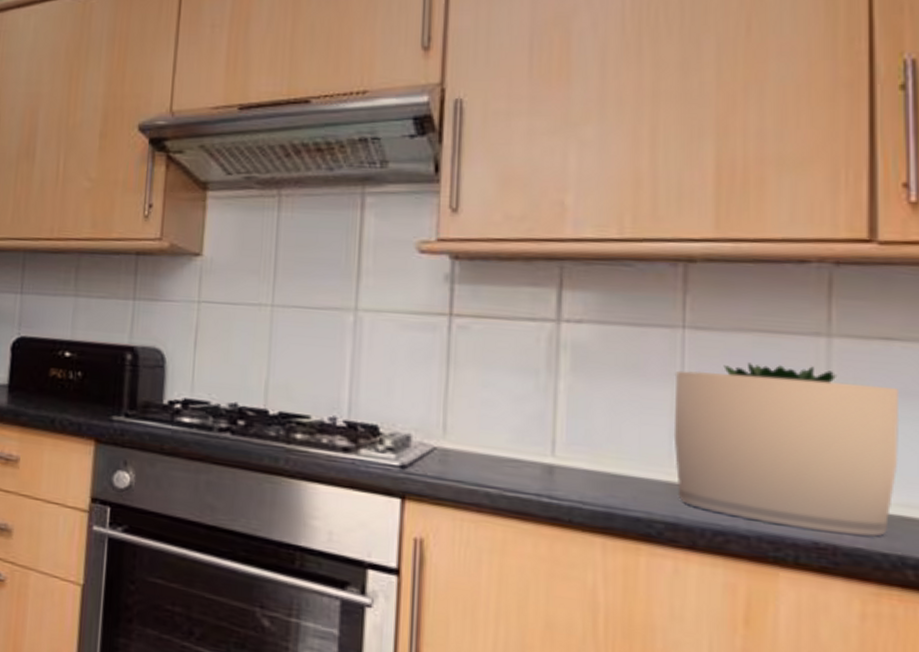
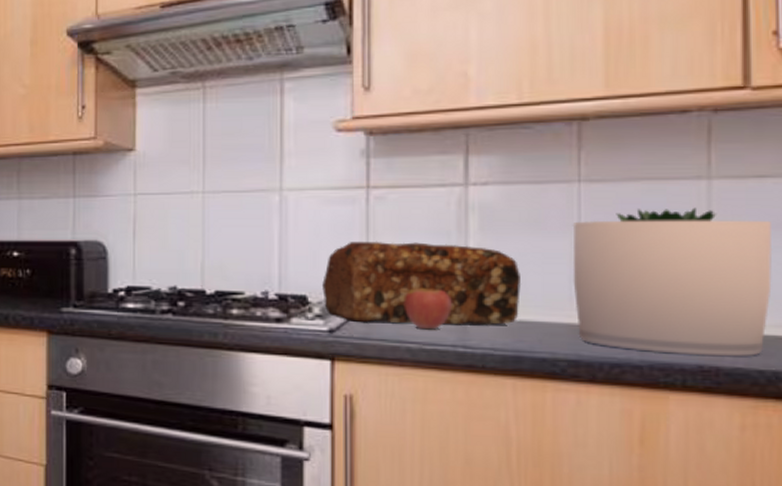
bread loaf: none [395,372,615,476] -> present [322,241,521,326]
fruit: none [484,418,538,476] -> present [403,278,452,330]

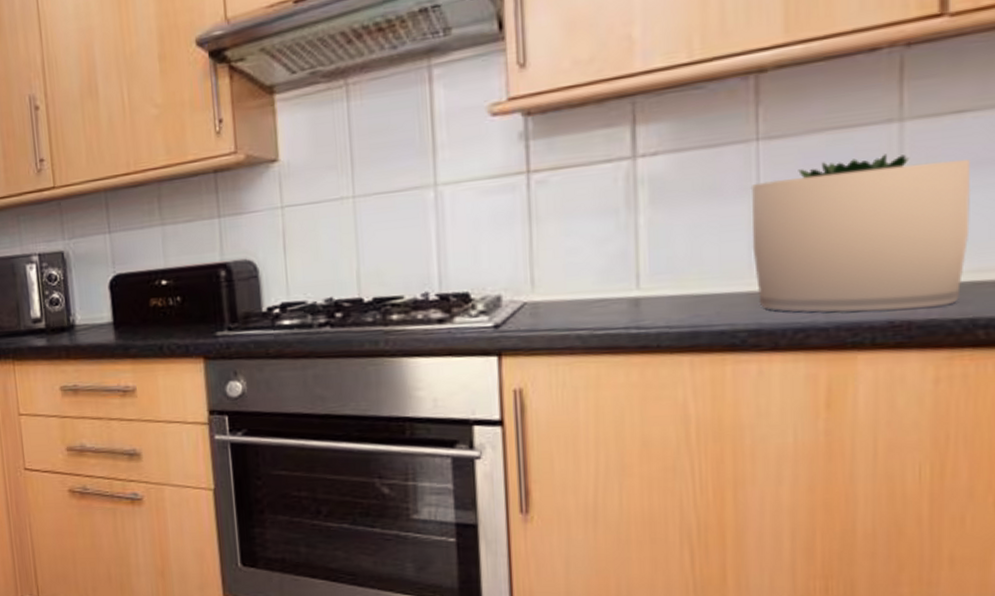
bread loaf: present [322,241,521,326] -> none [485,222,696,315]
fruit: present [403,278,452,330] -> none [571,261,623,315]

